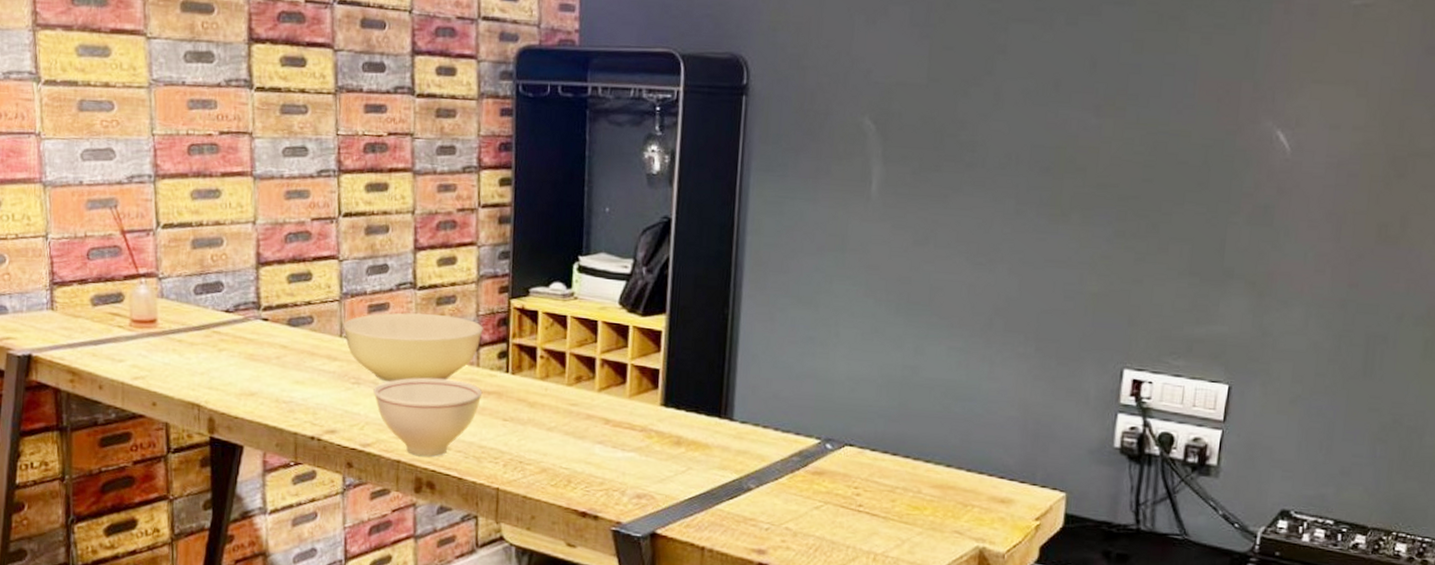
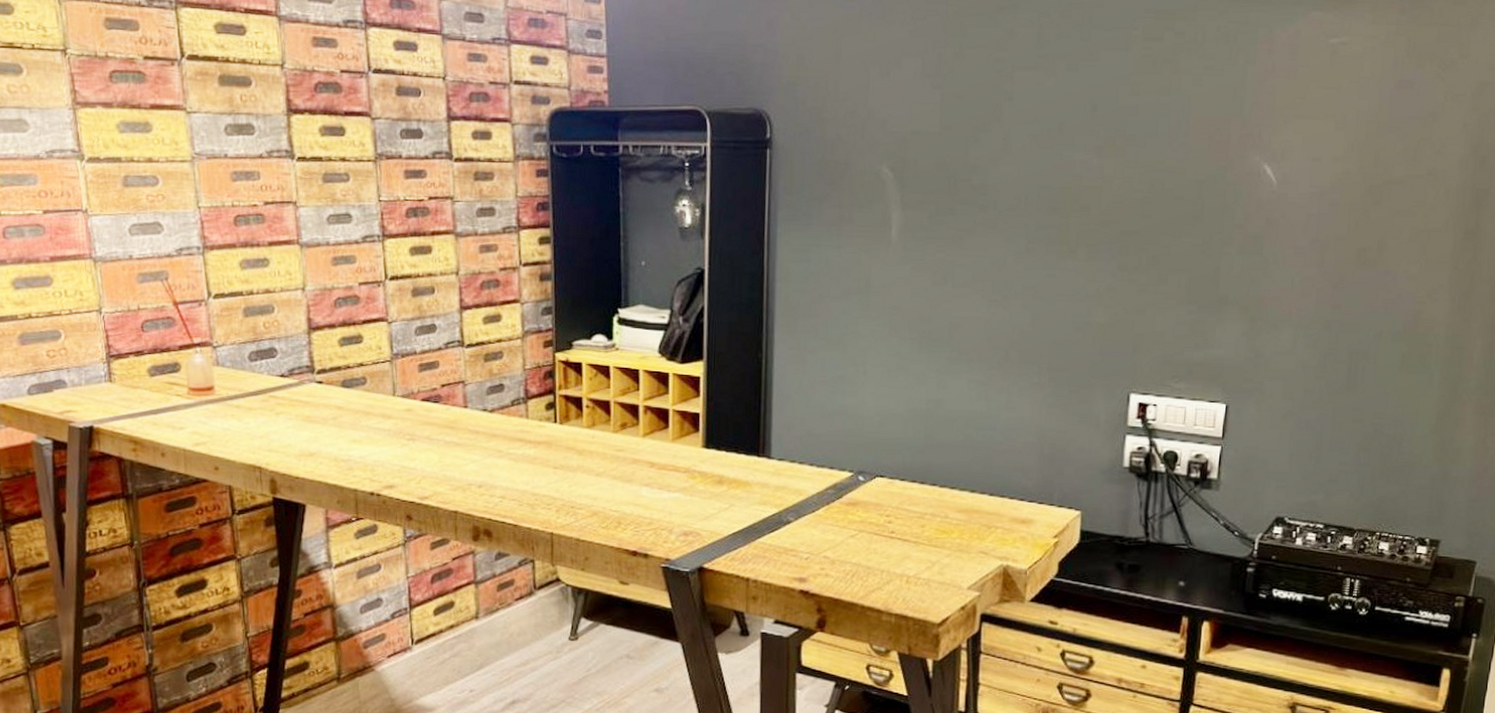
bowl: present [342,312,483,383] -> none [395,369,530,437]
bowl: present [373,377,483,457] -> none [428,431,533,506]

